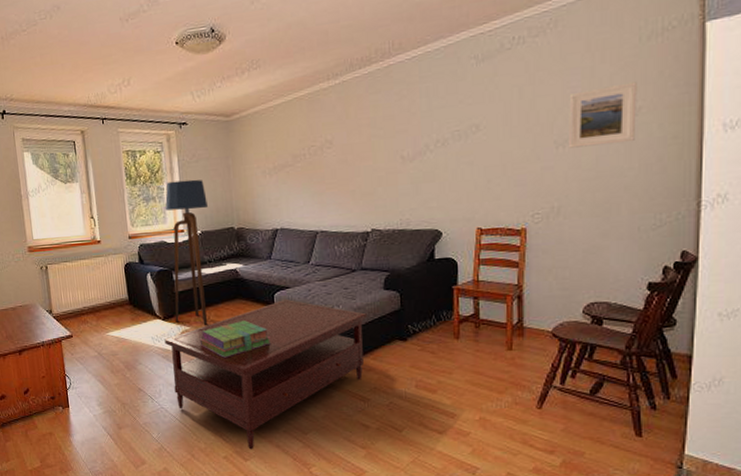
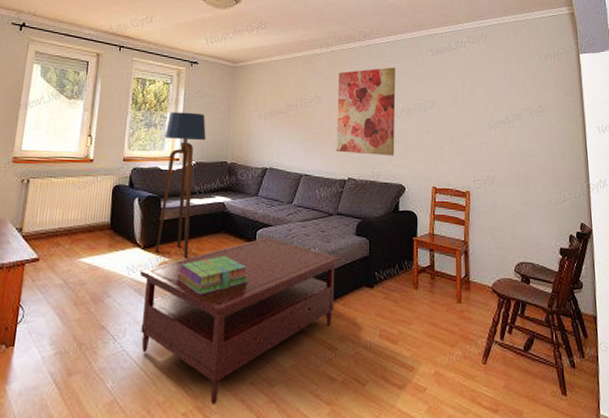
wall art: none [352,89,428,202] -> present [335,67,396,156]
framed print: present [569,81,637,148] -> none [497,87,542,132]

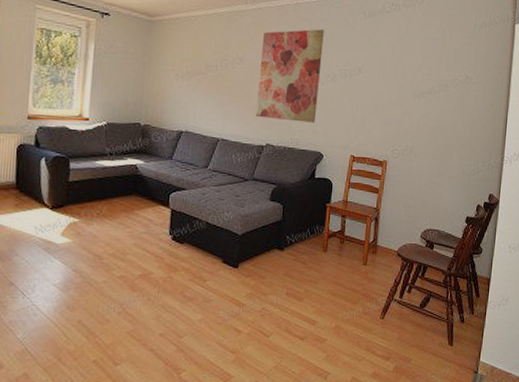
coffee table: present [140,237,339,405] -> none [48,201,252,353]
floor lamp: present [155,112,206,258] -> none [64,68,118,219]
stack of books: present [176,256,248,295] -> none [87,217,160,255]

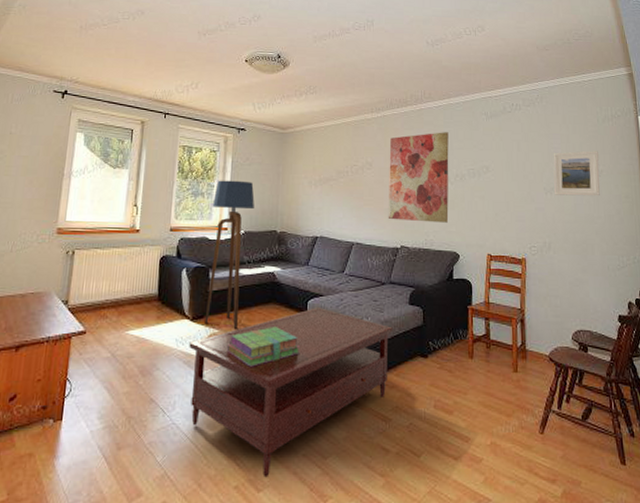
coffee table: none [48,201,252,353] -> present [189,308,393,478]
floor lamp: none [64,68,118,219] -> present [204,180,255,329]
stack of books: none [87,217,160,255] -> present [226,327,299,367]
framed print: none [423,57,471,103] -> present [553,150,600,196]

